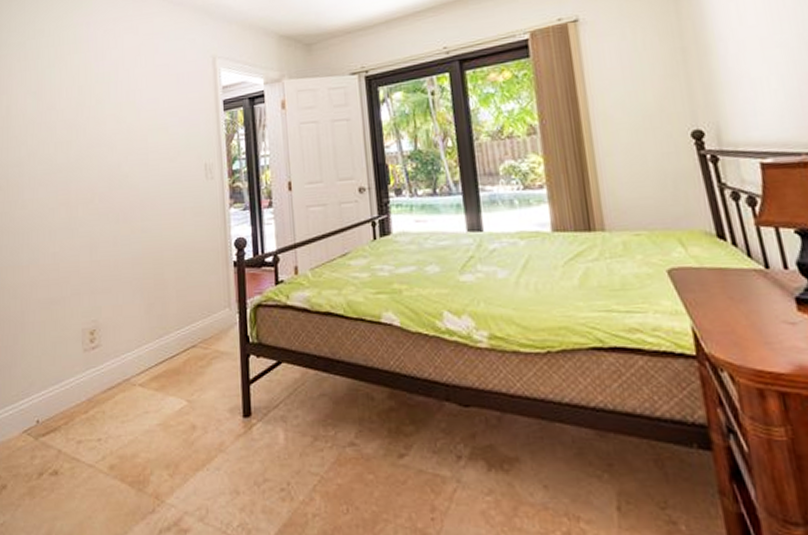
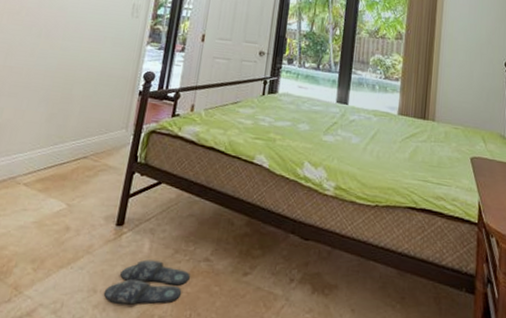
slippers: none [248,451,337,506] -> present [104,259,190,305]

